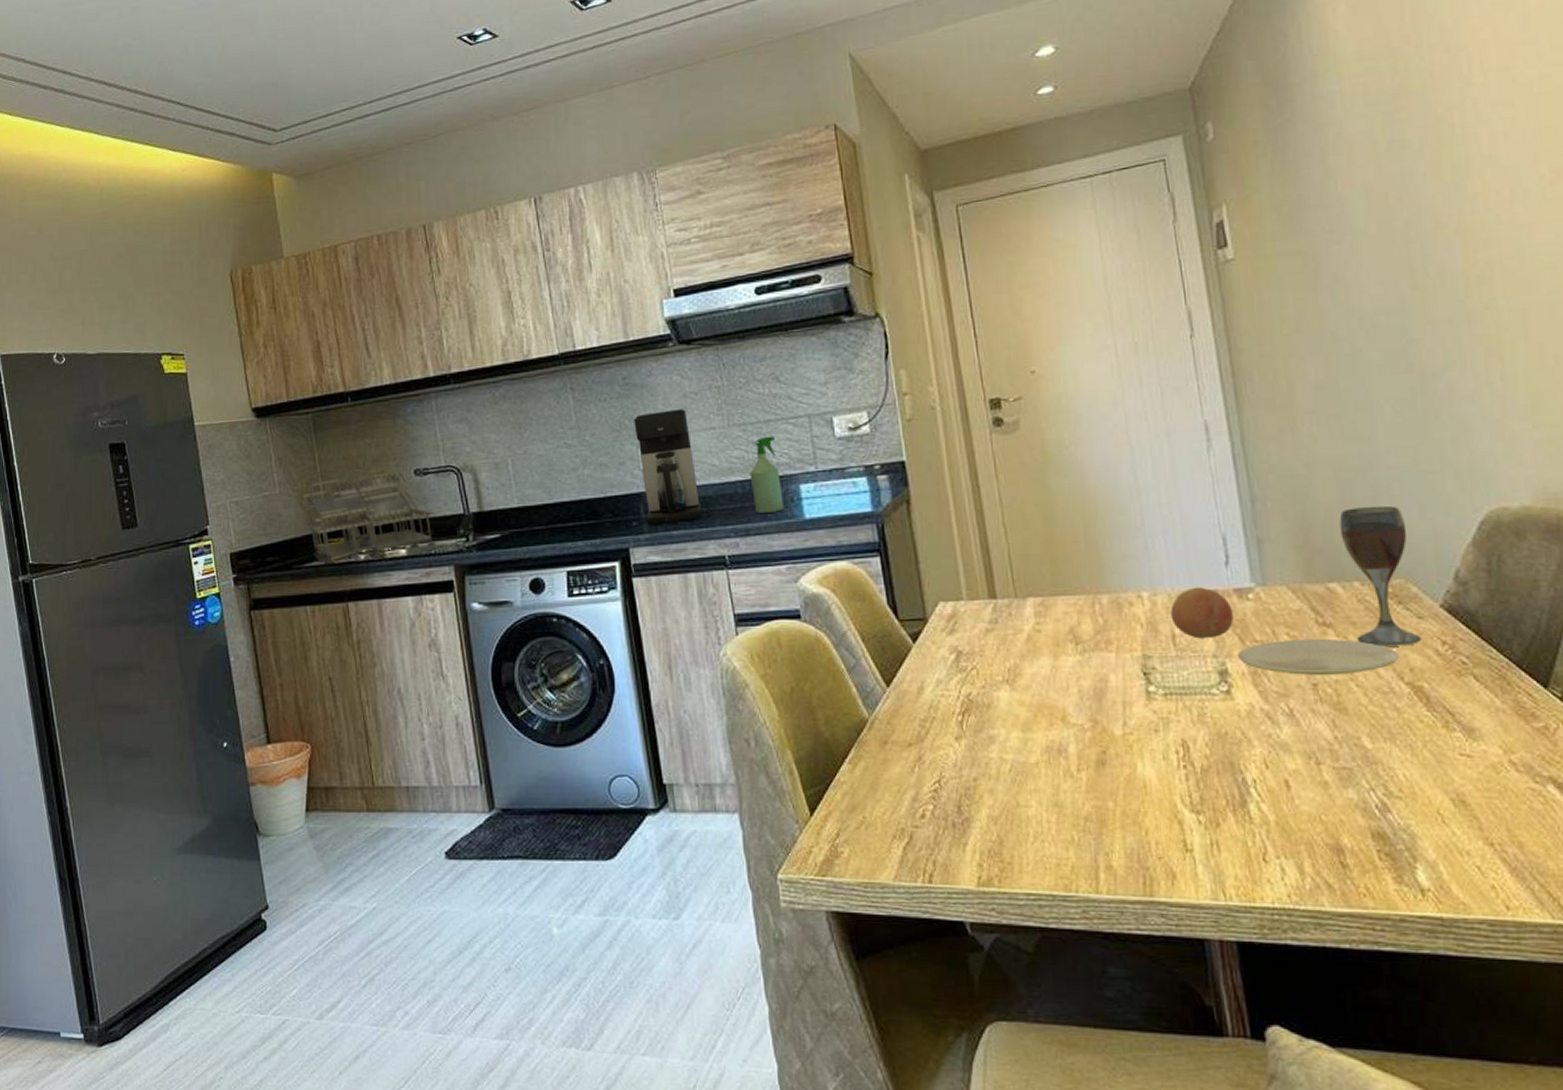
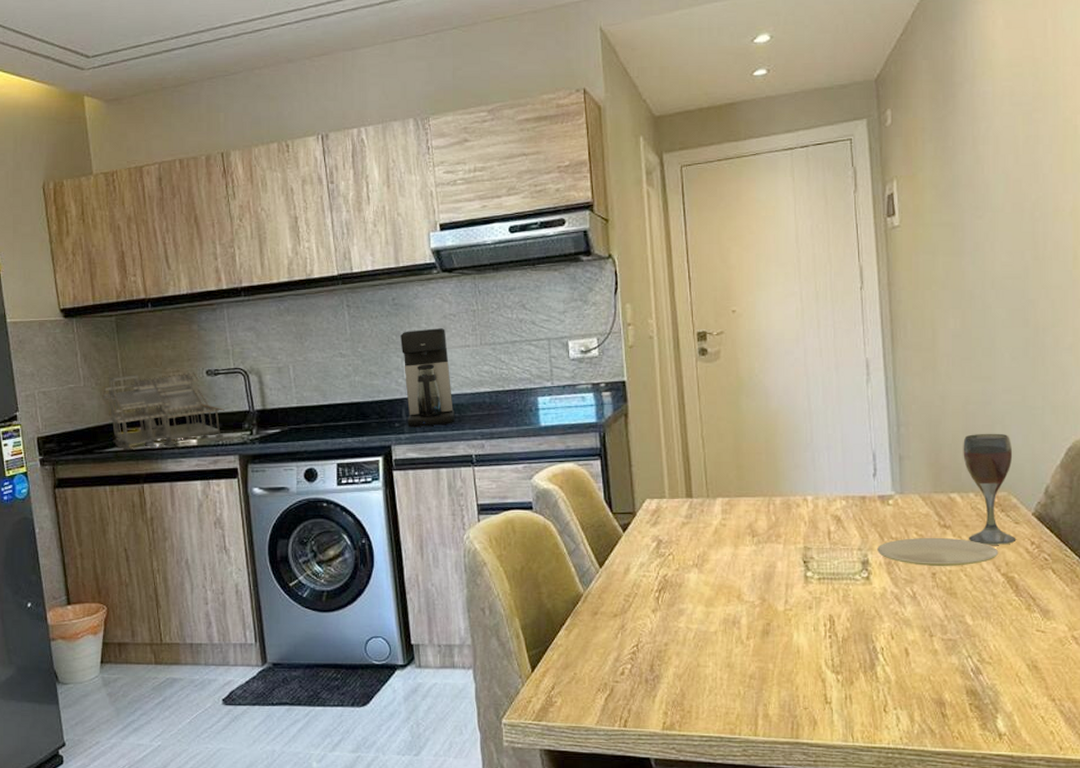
spray bottle: present [750,436,784,514] -> none [496,355,523,421]
fruit: present [1170,587,1234,639] -> none [828,493,876,535]

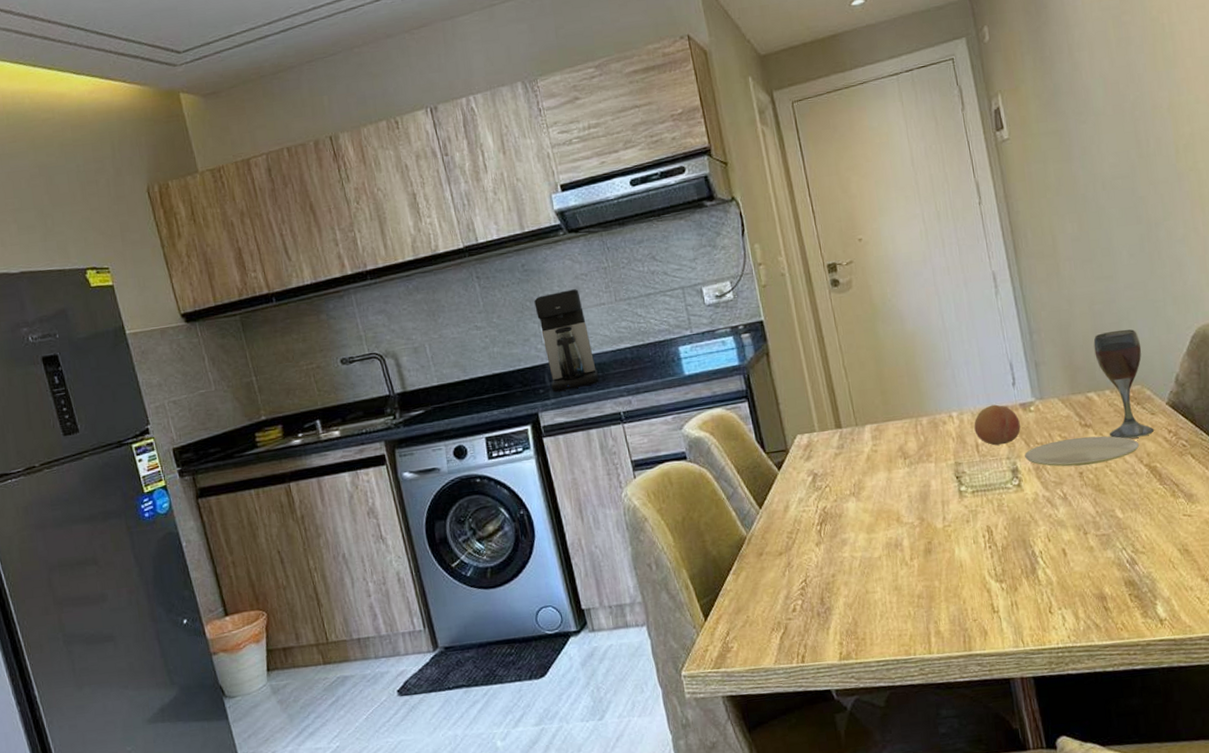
dish rack: present [102,373,224,452] -> none [235,363,366,452]
fruit: none [828,493,876,535] -> present [974,404,1021,446]

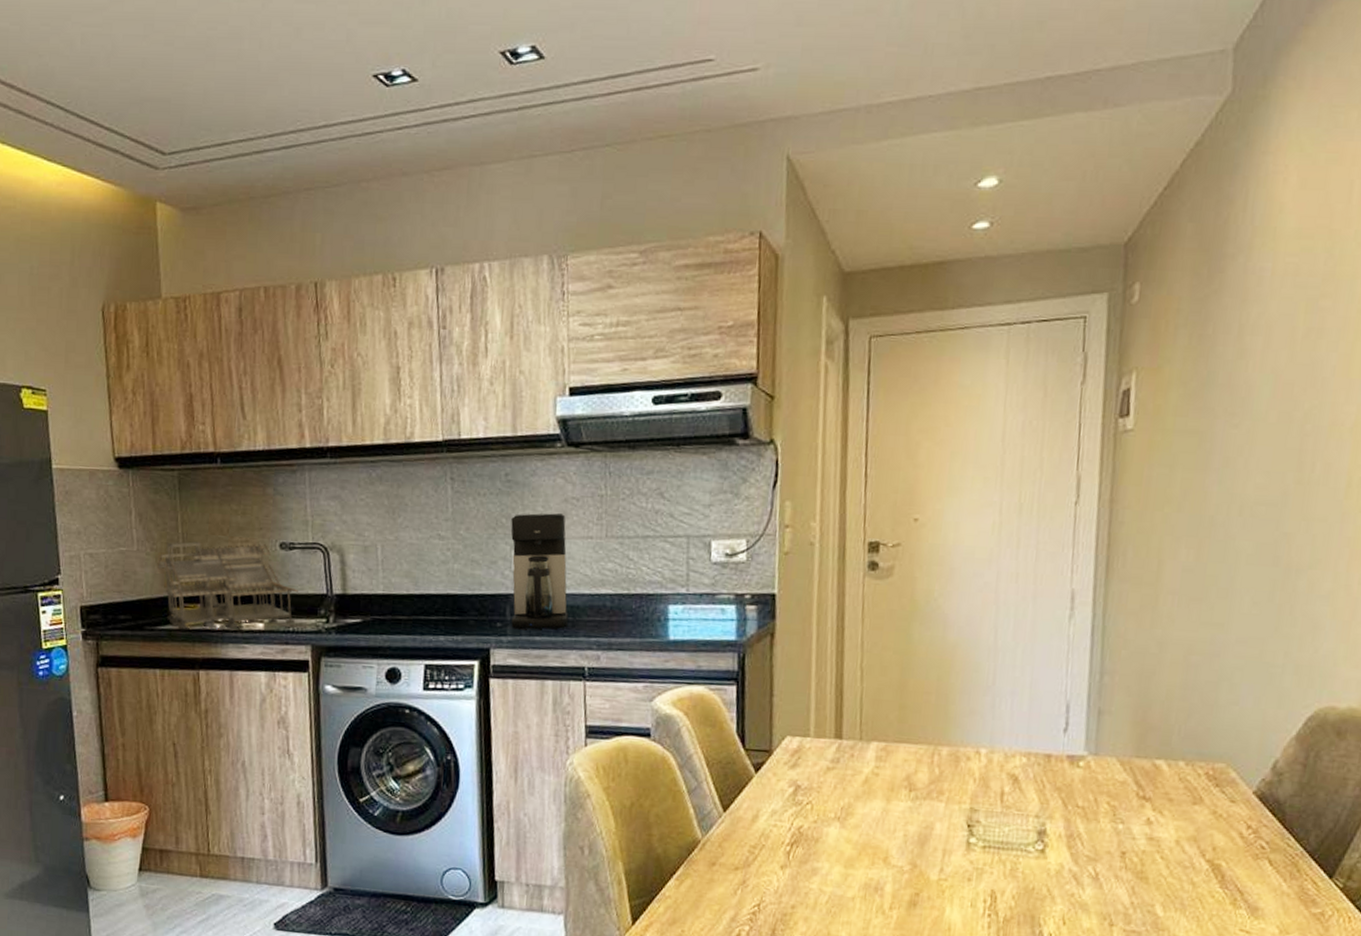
dish rack: none [235,363,366,452] -> present [157,541,298,632]
fruit: present [974,404,1021,446] -> none [1003,749,1062,800]
plate: present [1025,436,1140,467] -> none [1058,808,1206,847]
cup: present [1093,329,1155,439] -> none [1170,691,1239,826]

